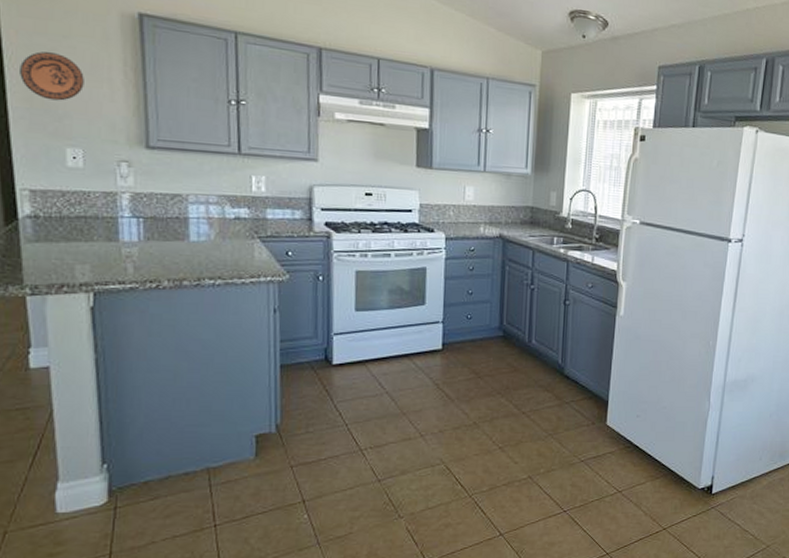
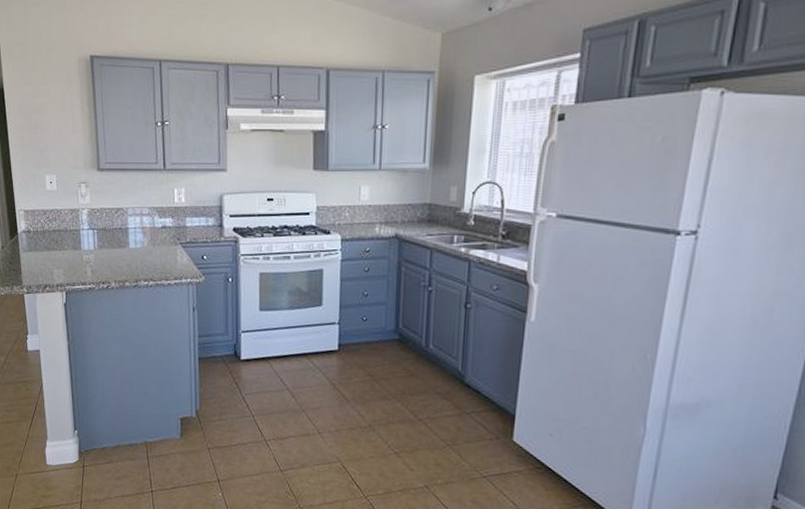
decorative plate: present [20,51,84,101] -> none [16,98,56,137]

